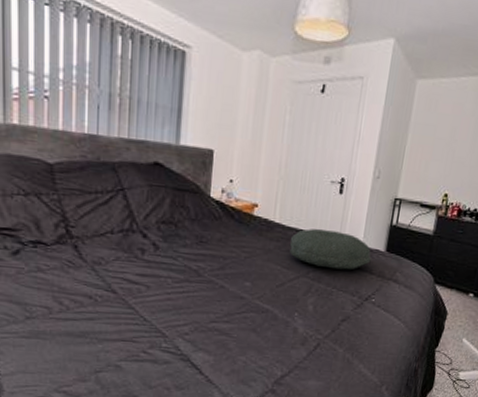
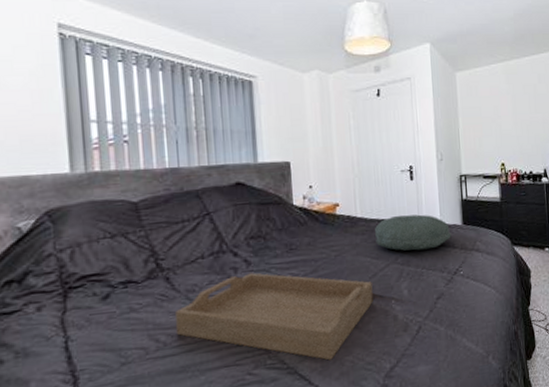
serving tray: none [79,257,278,356] -> present [175,273,373,360]

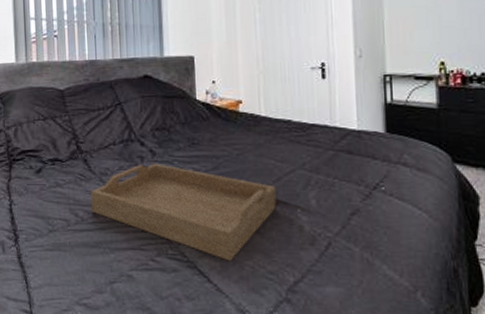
pillow: present [375,214,451,251] -> none [280,116,371,158]

